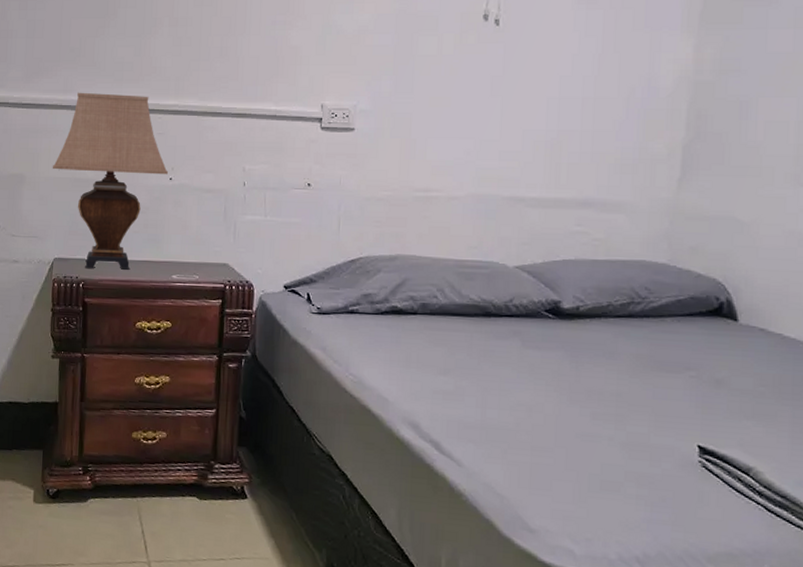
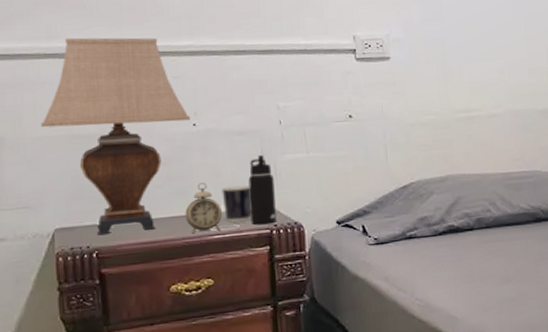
alarm clock: none [154,233,186,279] -> present [185,183,223,234]
mug: none [186,239,211,274] -> present [221,185,252,223]
water bottle: none [208,213,233,280] -> present [248,154,276,225]

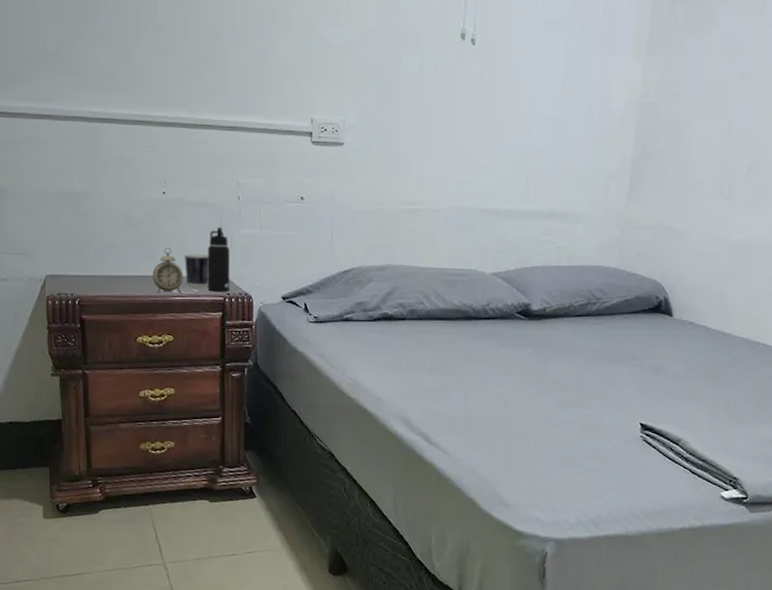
table lamp: present [40,37,190,236] -> none [36,101,160,285]

